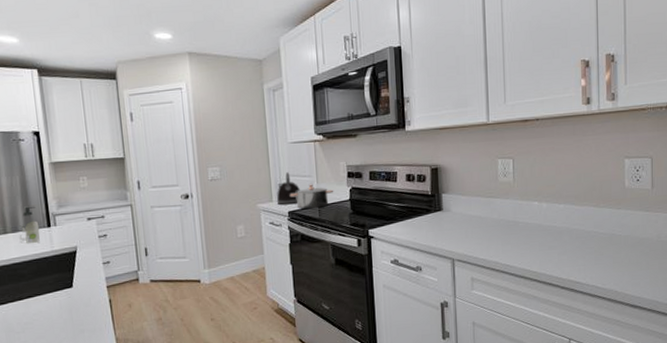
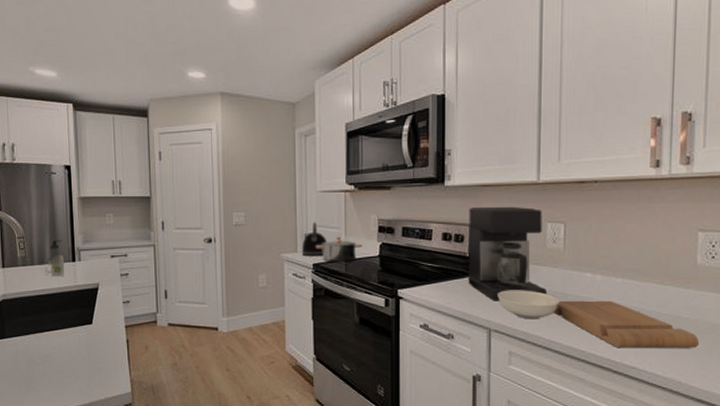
coffee maker: none [428,146,502,233] -> present [468,206,548,300]
bowl: none [458,221,513,248] -> present [498,290,560,320]
cutting board: none [507,224,631,266] -> present [553,300,700,348]

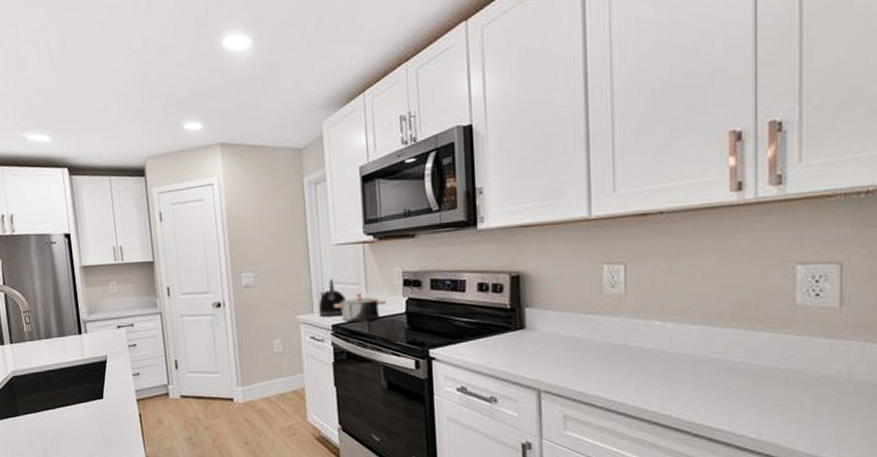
soap dispenser: present [44,239,65,277] -> none [51,312,72,352]
coffee maker: present [468,206,548,300] -> none [507,248,607,357]
bowl: present [498,290,560,320] -> none [547,343,623,378]
cutting board: present [553,300,700,348] -> none [615,352,804,406]

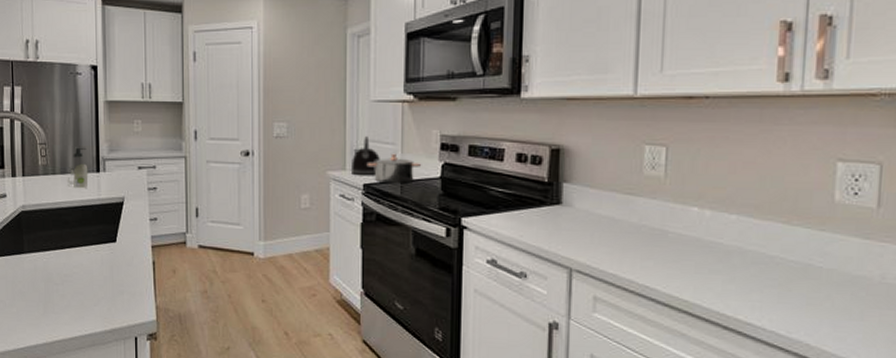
soap dispenser: none [51,312,72,352] -> present [67,147,88,189]

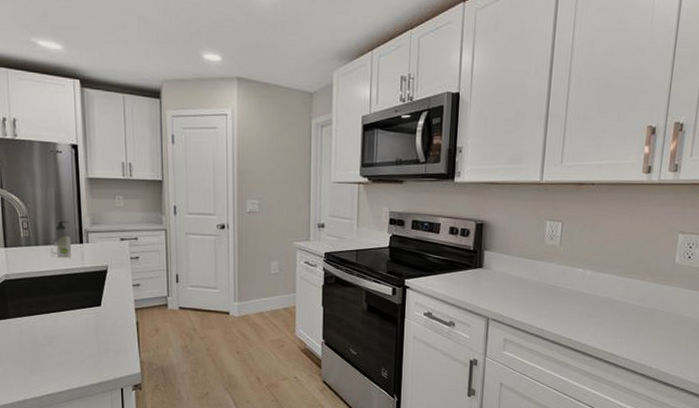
kettle: present [350,136,380,176] -> none [314,212,339,246]
cooking pot: present [366,153,422,184] -> none [328,227,374,253]

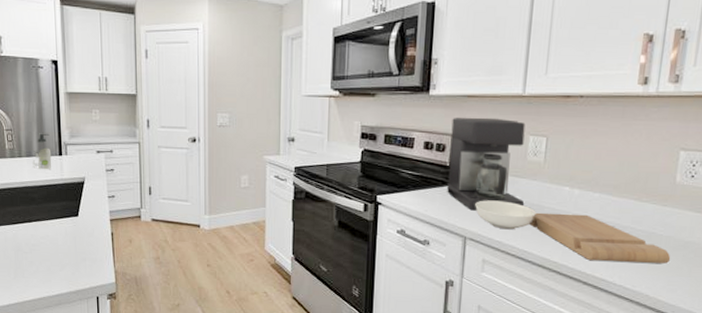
coffee maker: none [471,203,543,291] -> present [447,117,526,210]
bowl: none [497,282,553,310] -> present [475,200,536,230]
cutting board: none [546,293,671,338] -> present [528,212,671,264]

